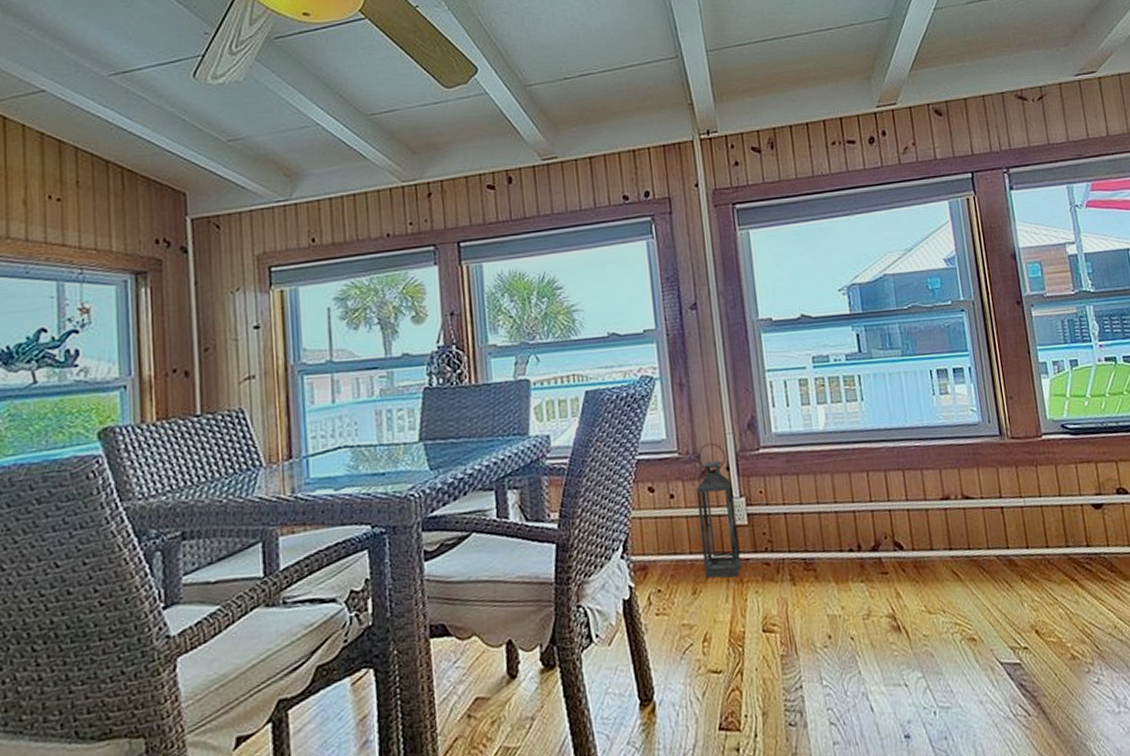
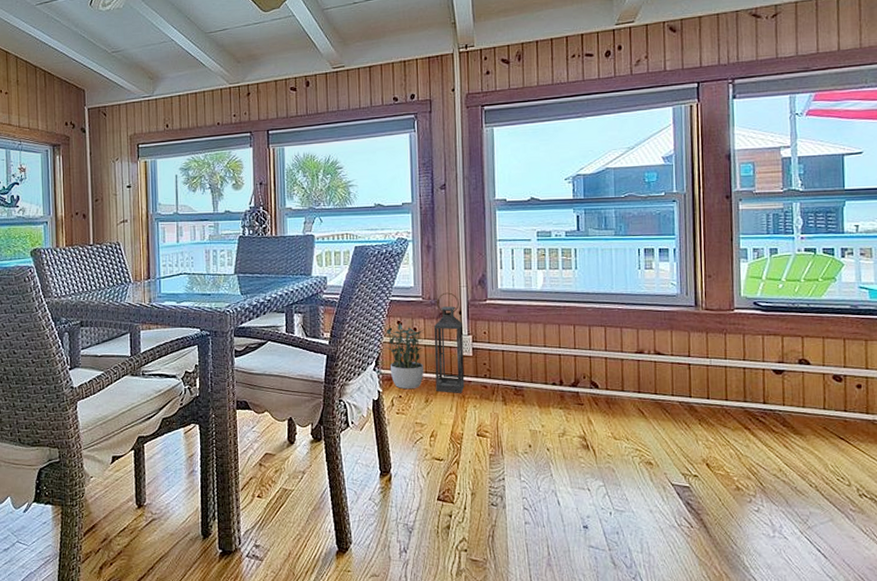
potted plant: none [629,490,688,580] -> present [382,323,425,389]

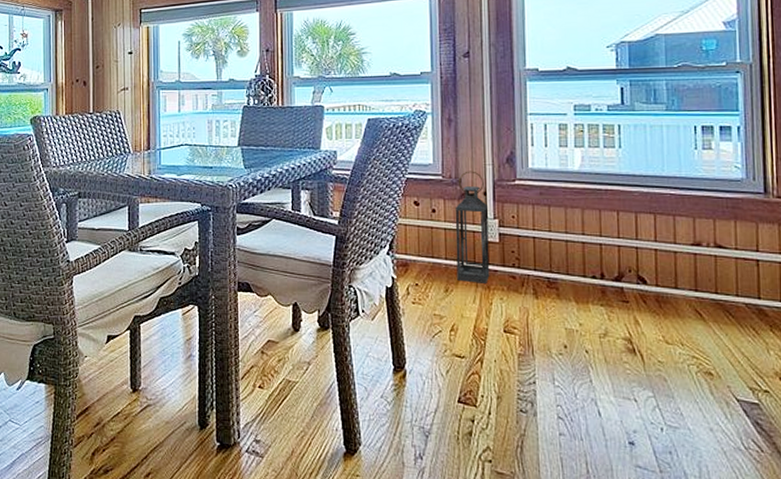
potted plant: present [382,323,425,389] -> none [397,204,445,276]

